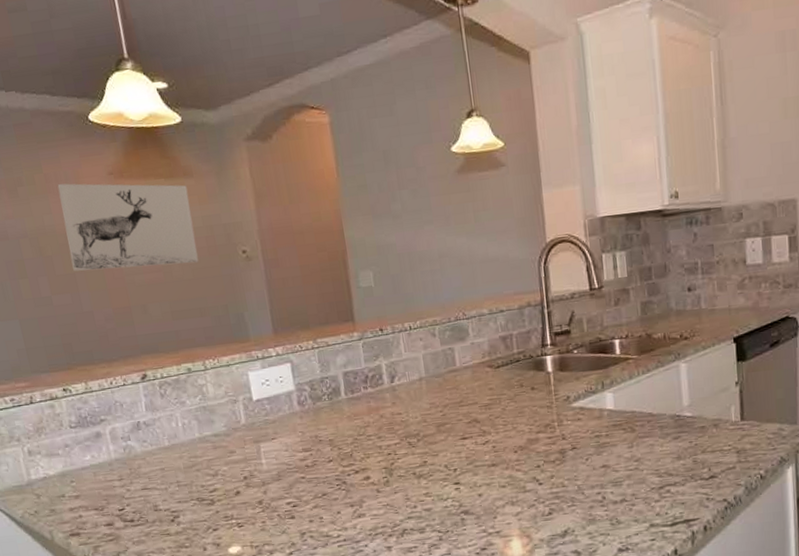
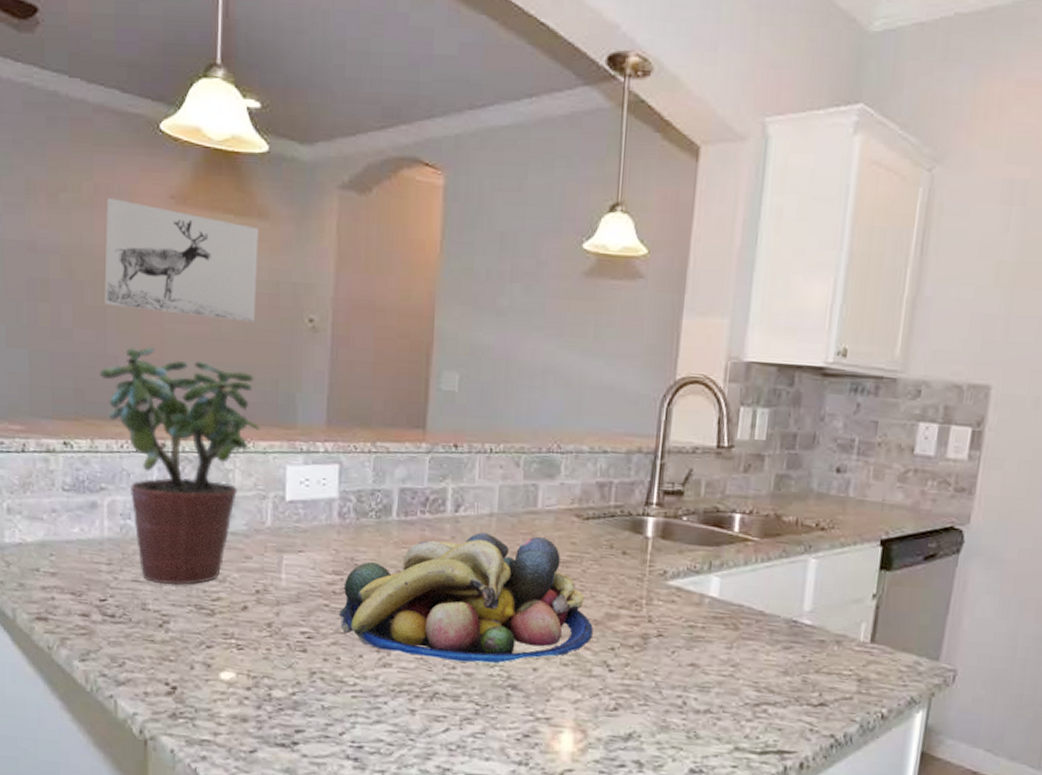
potted plant: none [80,298,221,488] -> present [99,347,261,586]
fruit bowl: none [313,388,521,504] -> present [338,532,593,664]

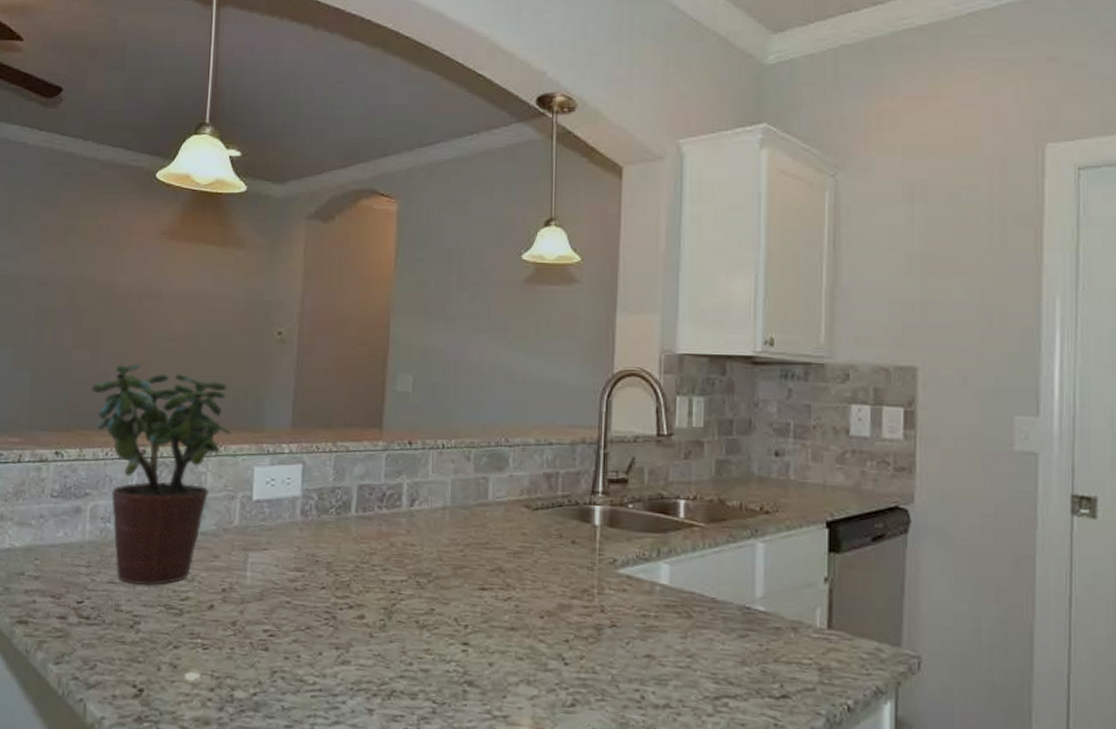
wall art: present [105,197,259,323] -> none [100,236,236,337]
fruit bowl: present [338,532,593,664] -> none [299,526,546,659]

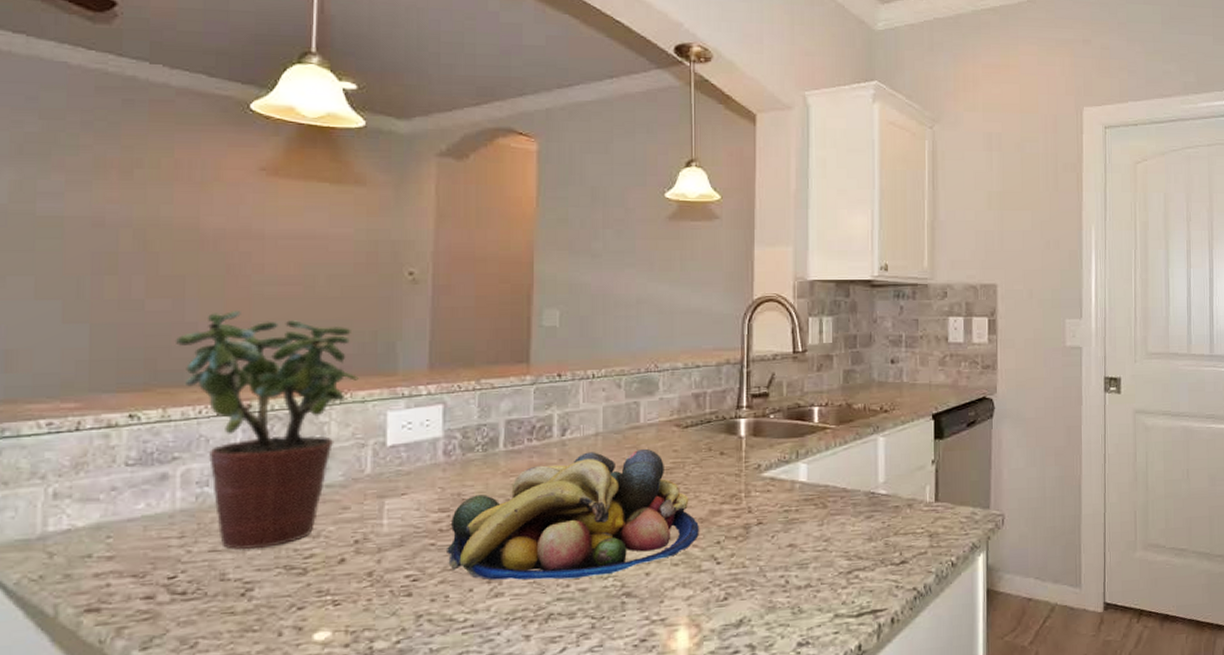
fruit bowl: none [299,526,546,659] -> present [445,448,699,580]

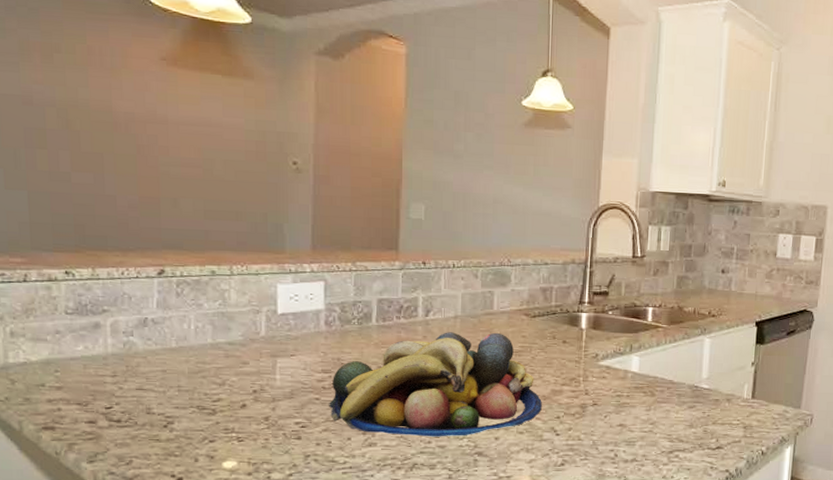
potted plant: present [175,311,359,550] -> none [98,187,252,391]

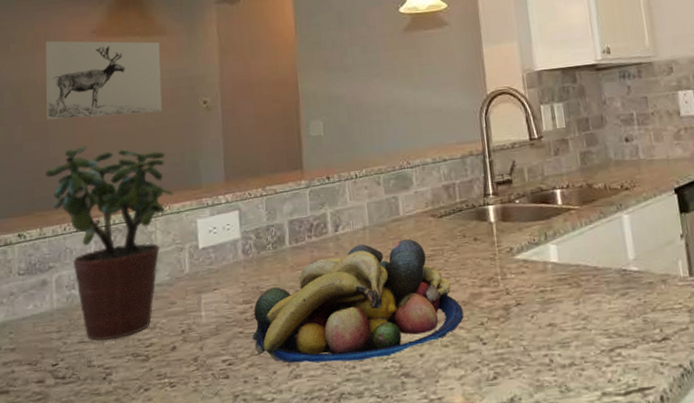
potted plant: none [98,187,252,391] -> present [44,146,174,341]
wall art: none [100,58,245,165] -> present [45,40,162,120]

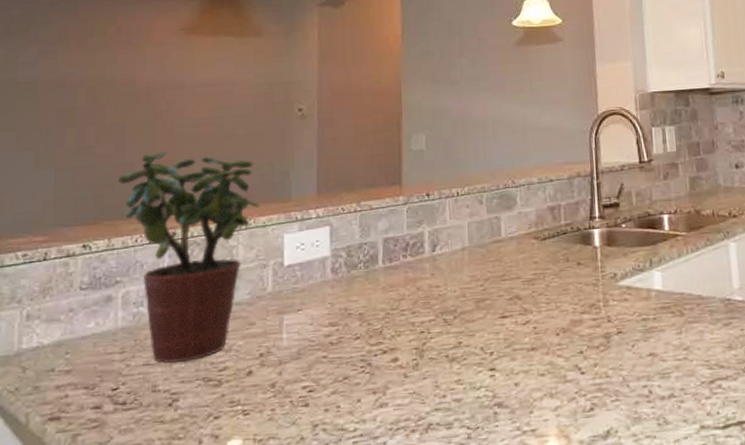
wall art: present [45,40,162,120] -> none [124,36,255,122]
fruit bowl: present [251,238,464,363] -> none [336,261,562,391]

